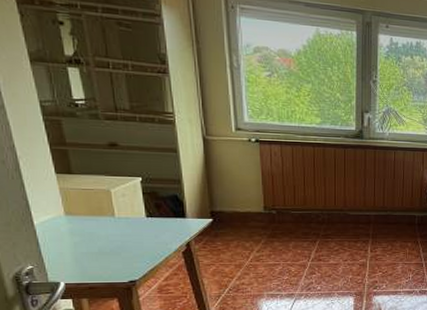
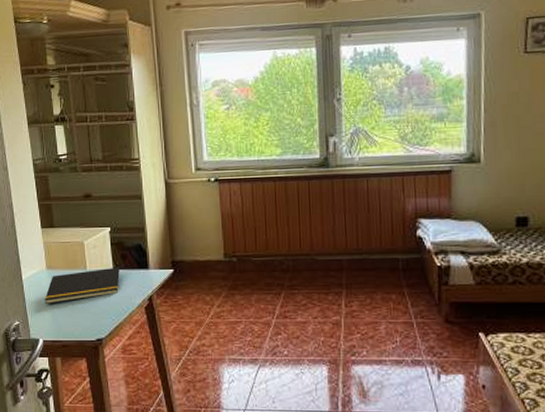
notepad: none [63,215,154,250] -> present [44,267,120,305]

